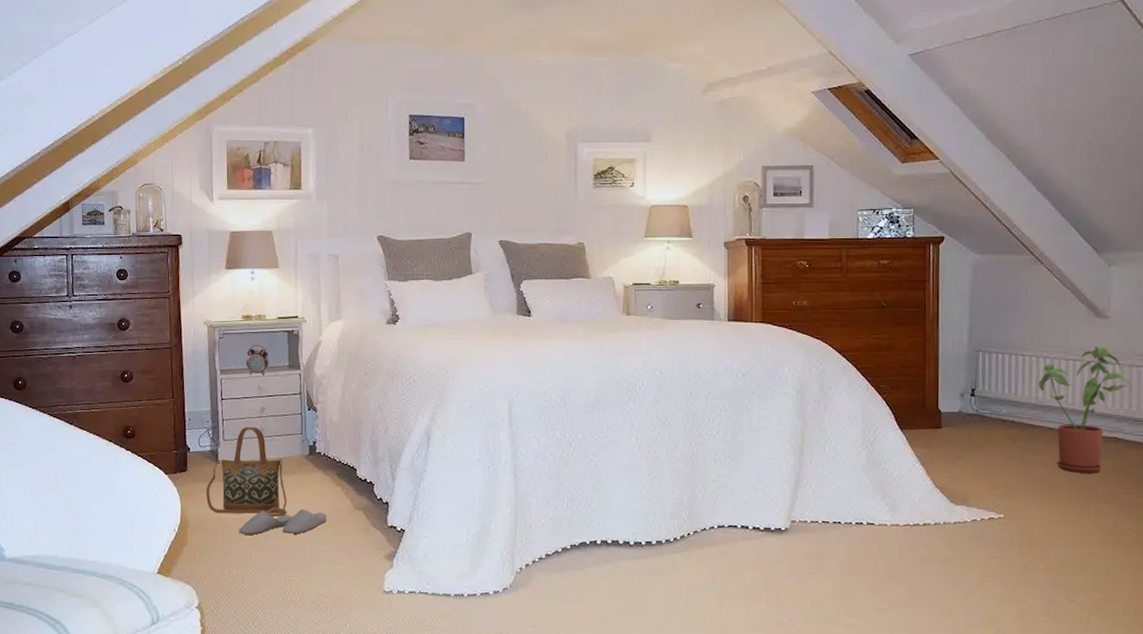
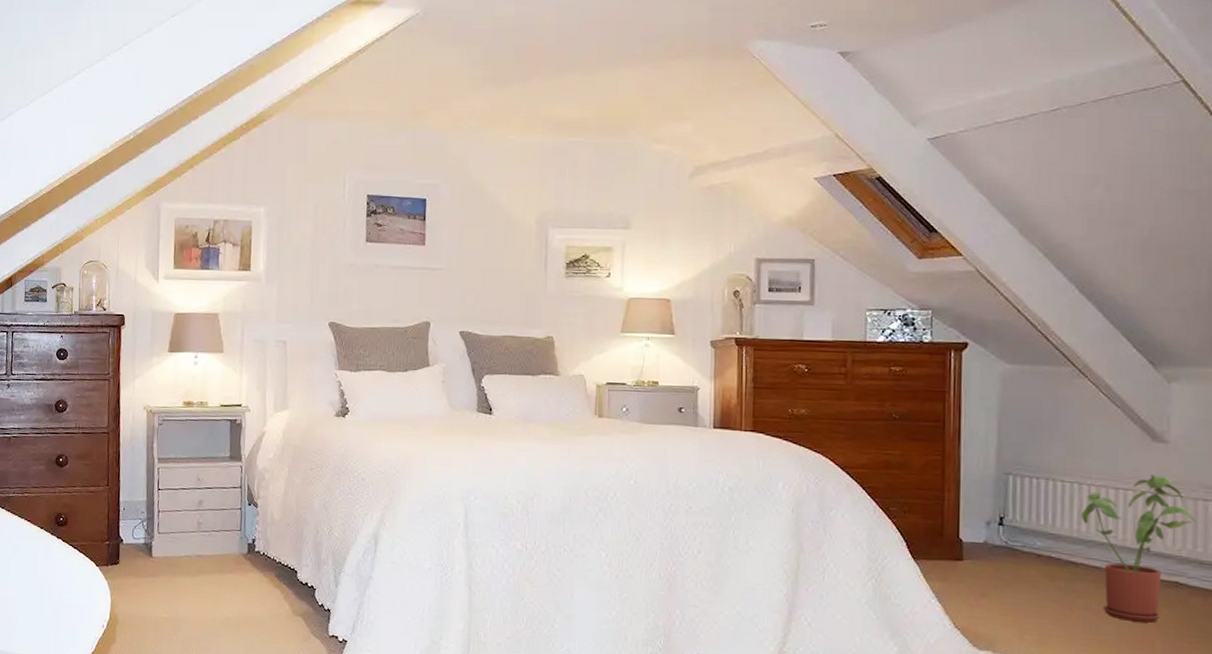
handbag: present [206,426,287,517] -> none [137,519,223,619]
slippers: present [239,508,326,536] -> none [170,610,263,638]
alarm clock: present [246,345,269,375] -> none [185,433,210,466]

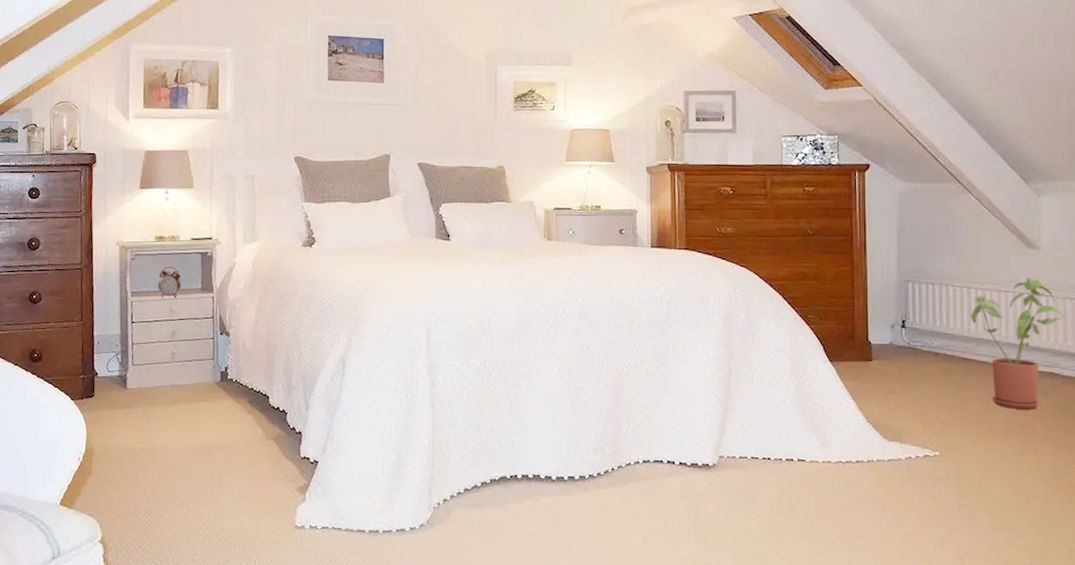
alarm clock: none [185,433,210,466] -> present [158,267,182,298]

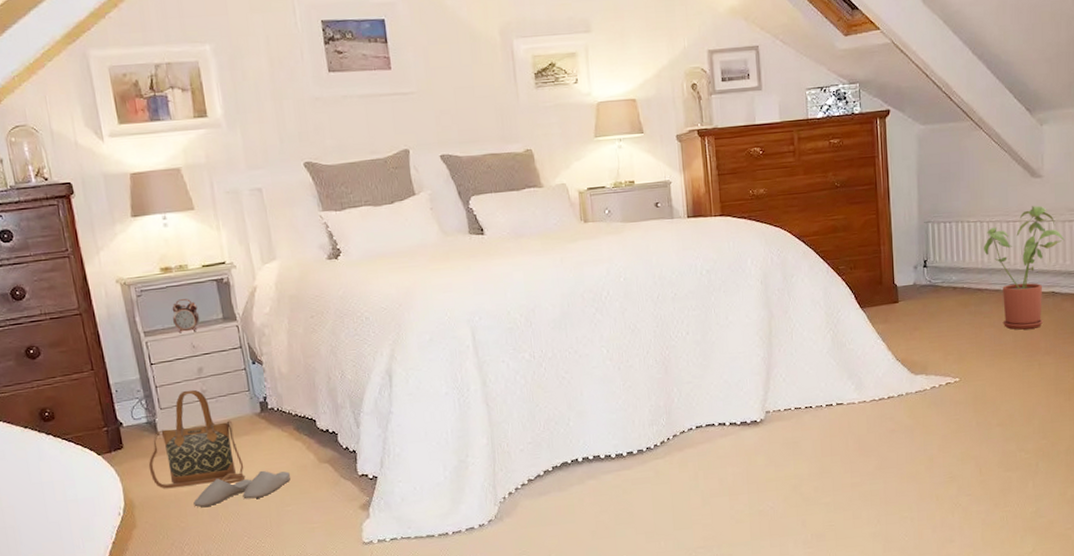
handbag: none [112,351,197,446] -> present [148,389,246,489]
slippers: none [146,437,237,466] -> present [193,470,290,508]

